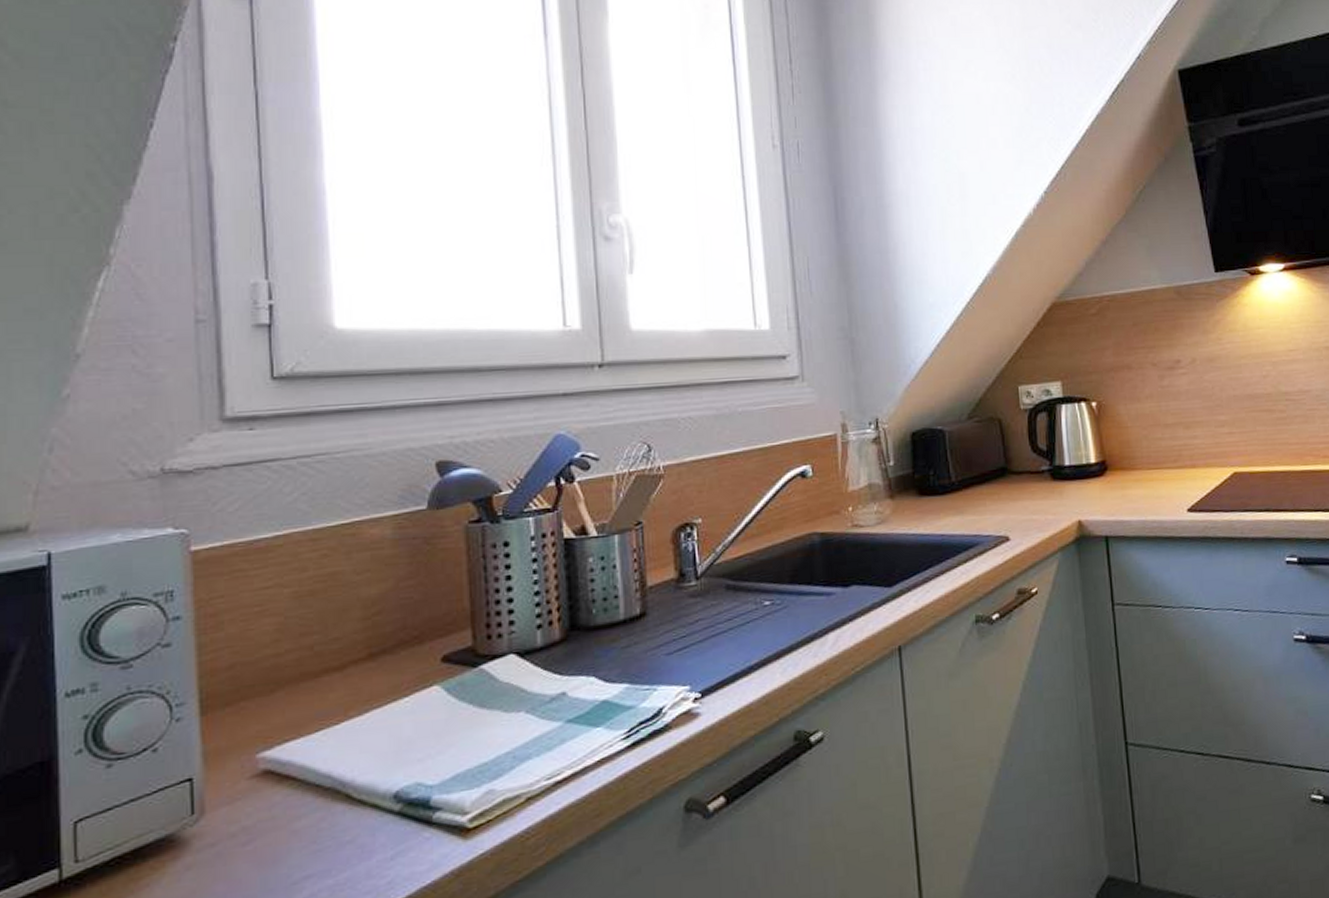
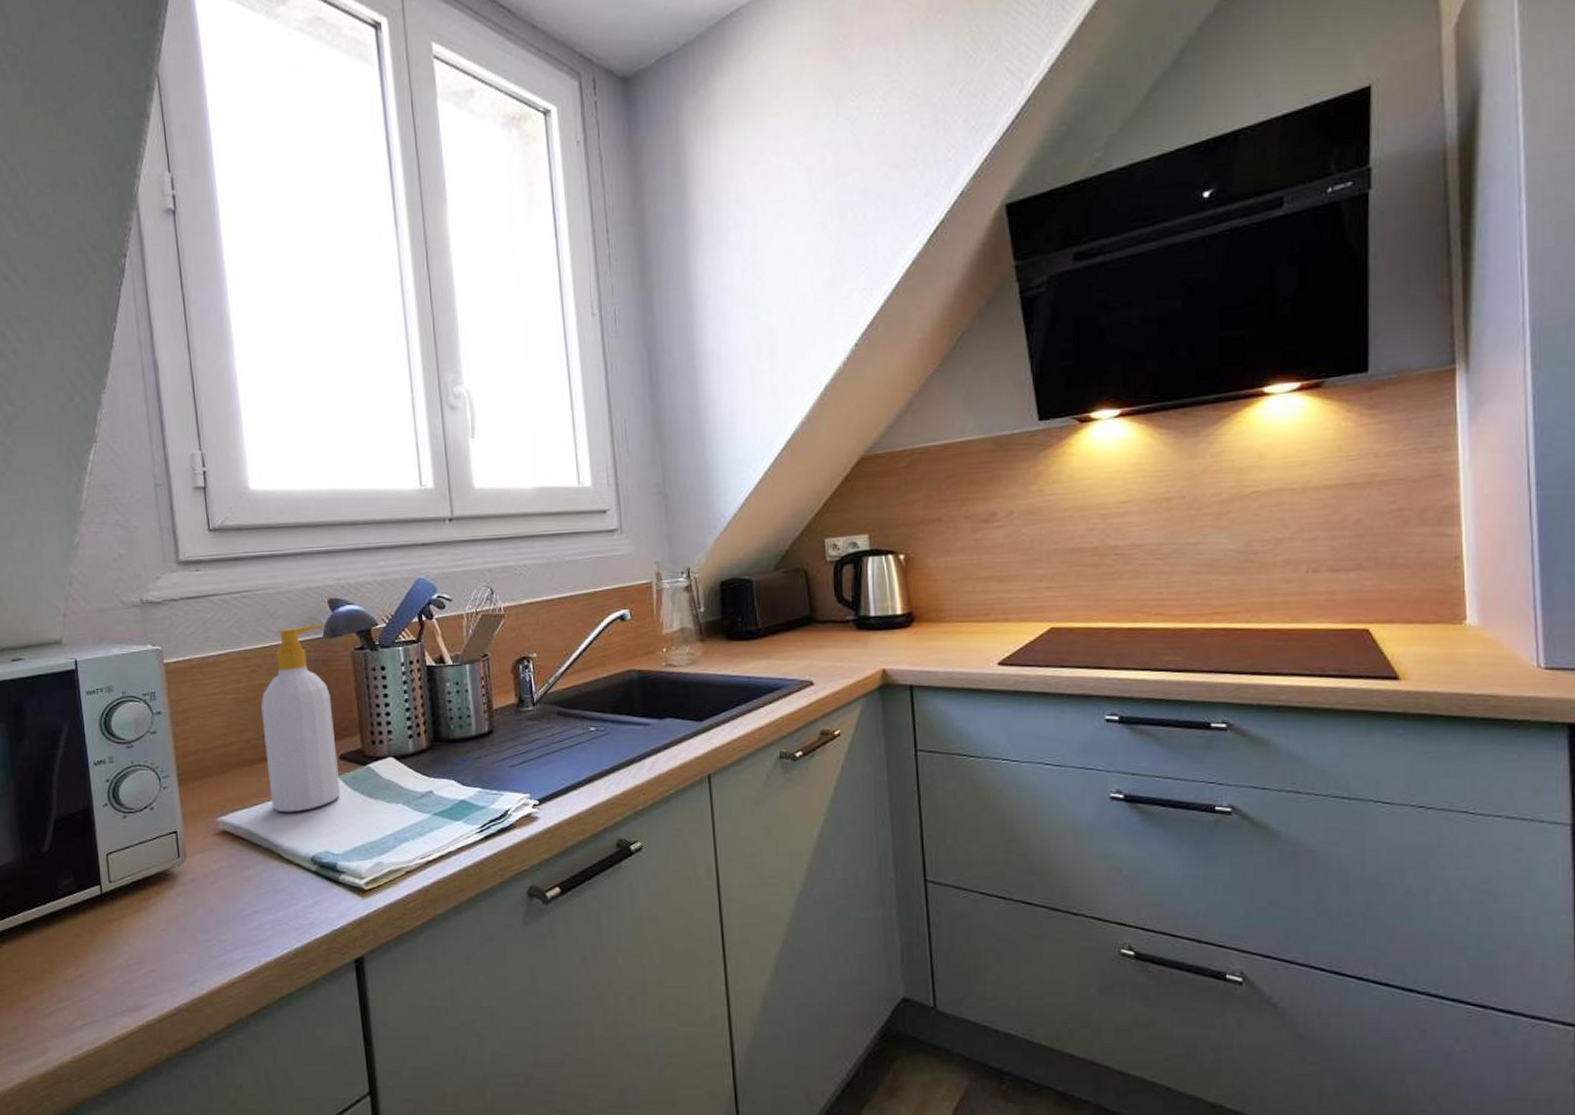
soap bottle: none [333,493,441,738] -> present [261,624,341,813]

